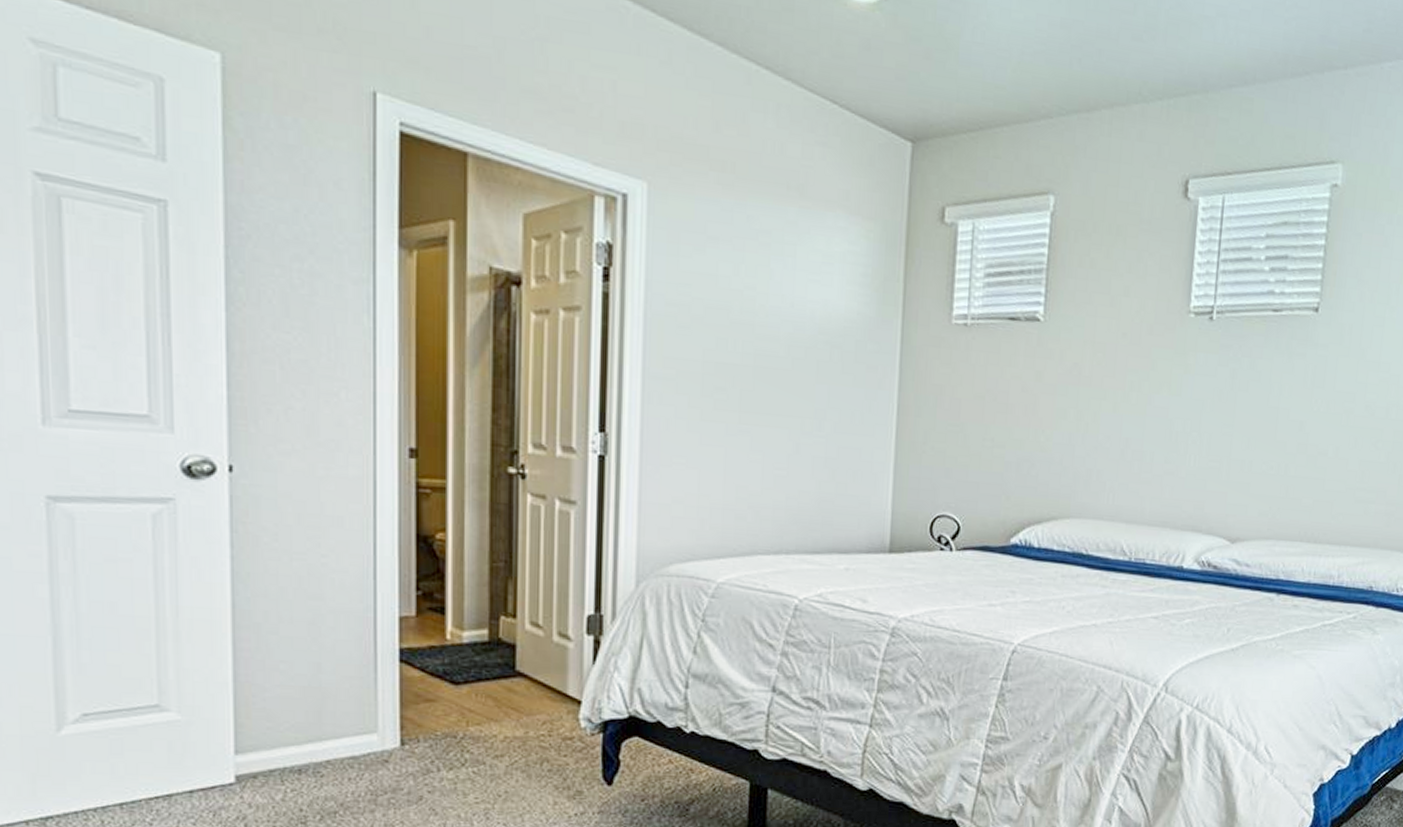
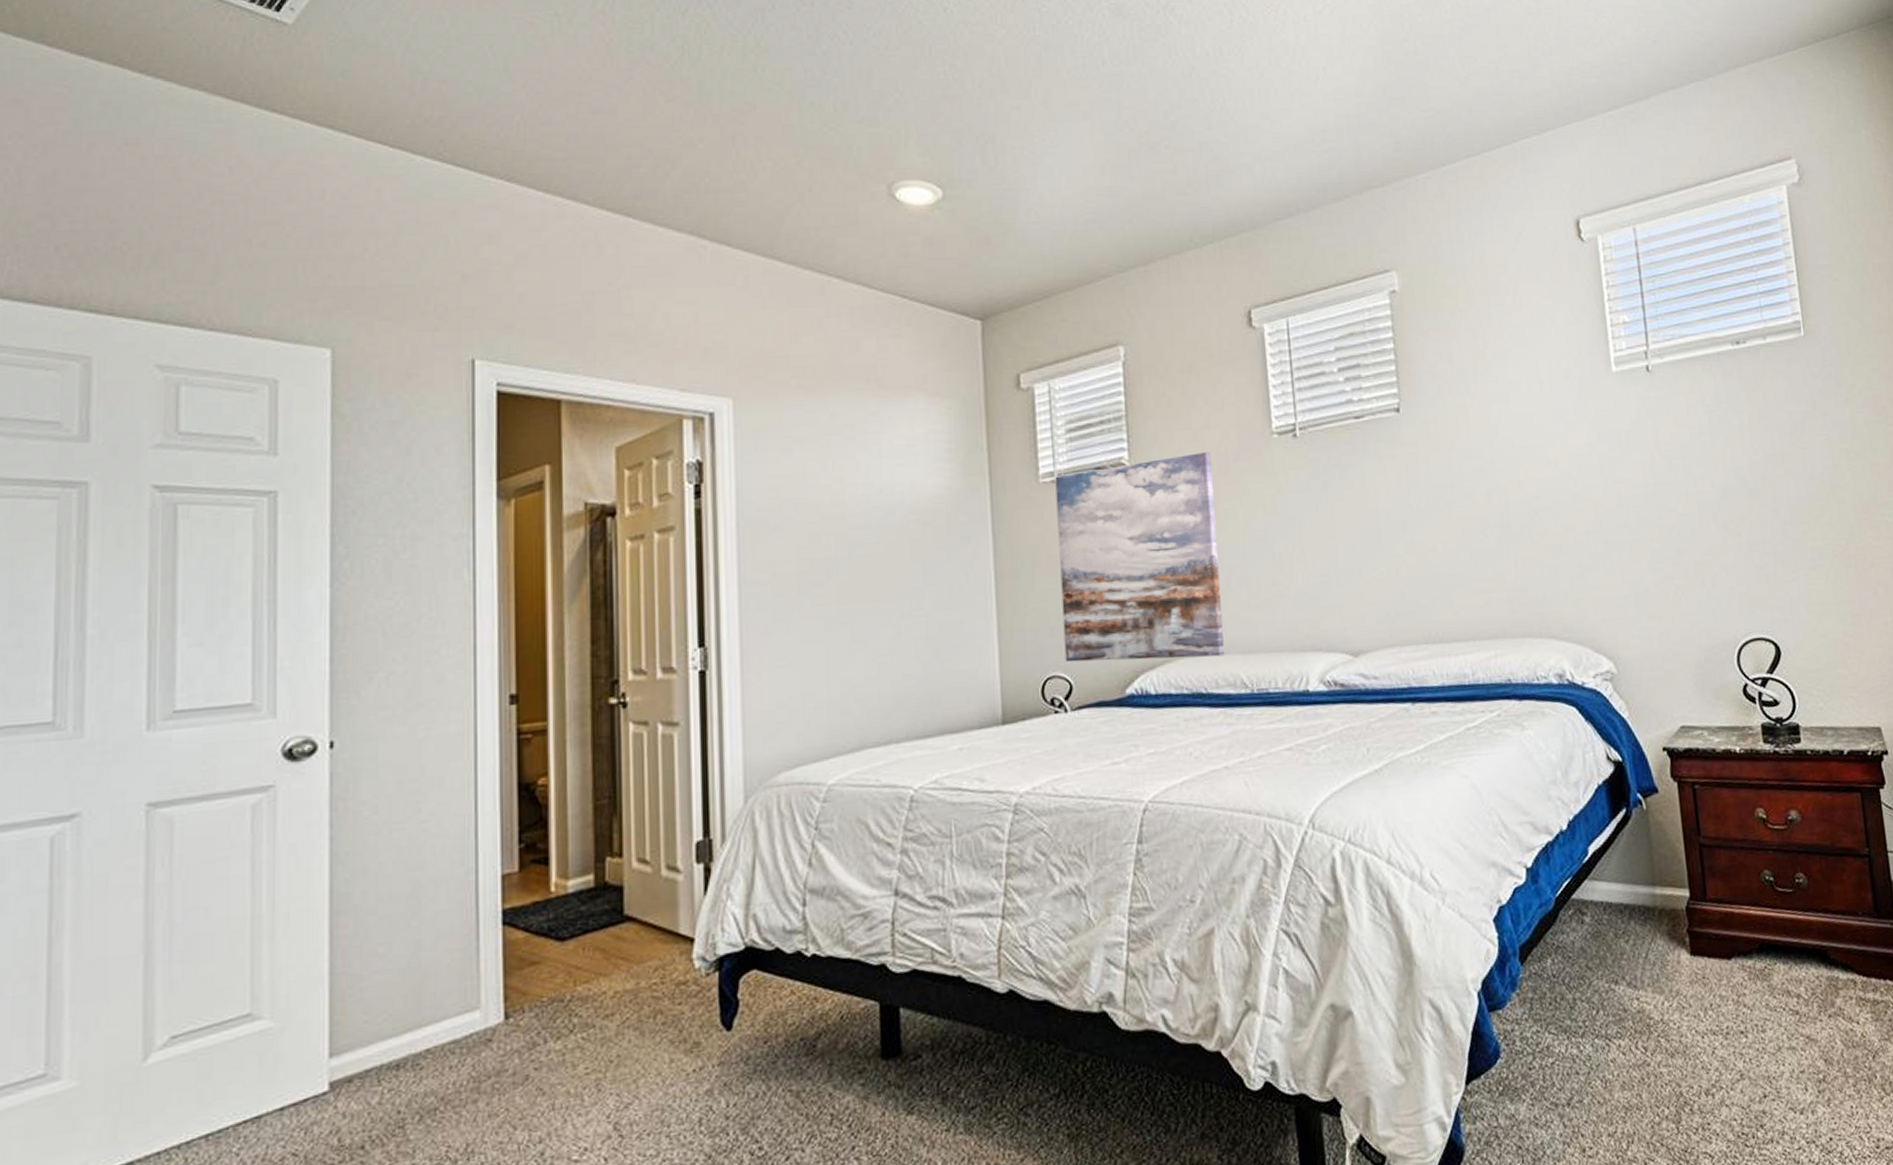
wall art: none [956,319,1126,522] -> present [1055,452,1224,662]

